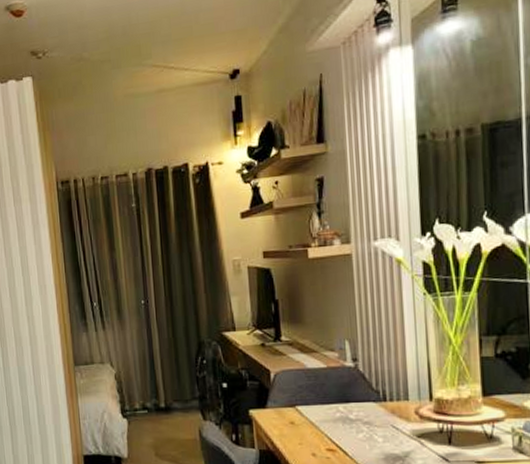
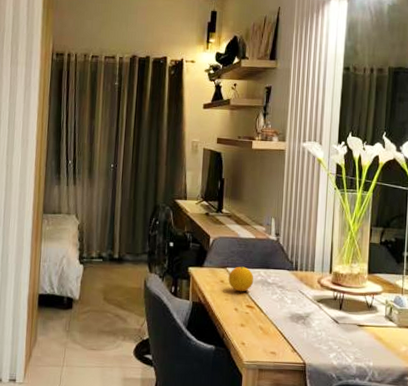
fruit: none [299,402,332,434] -> present [228,266,254,292]

